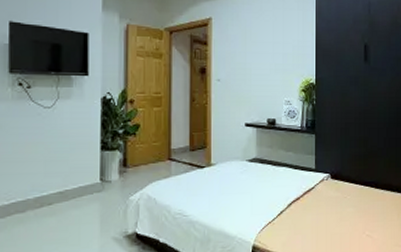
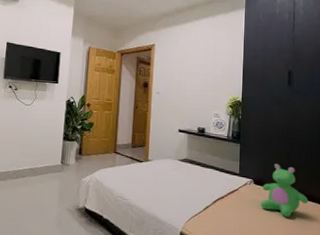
teddy bear: none [339,153,387,213] -> present [261,164,308,218]

